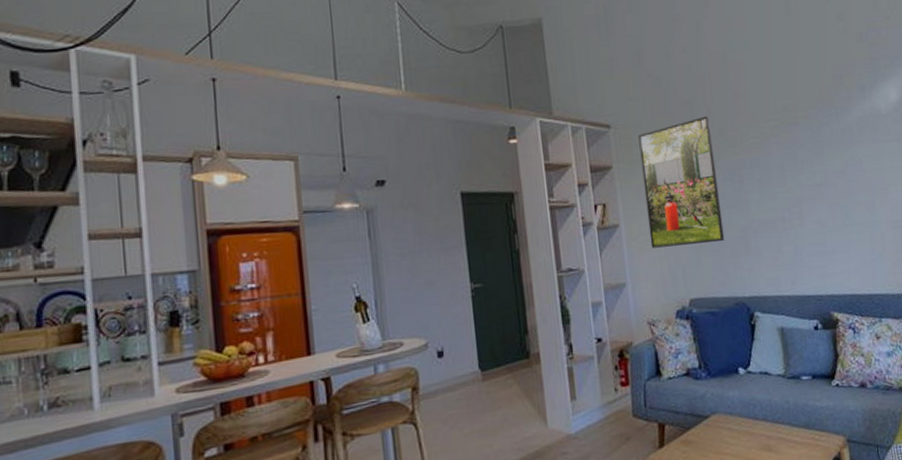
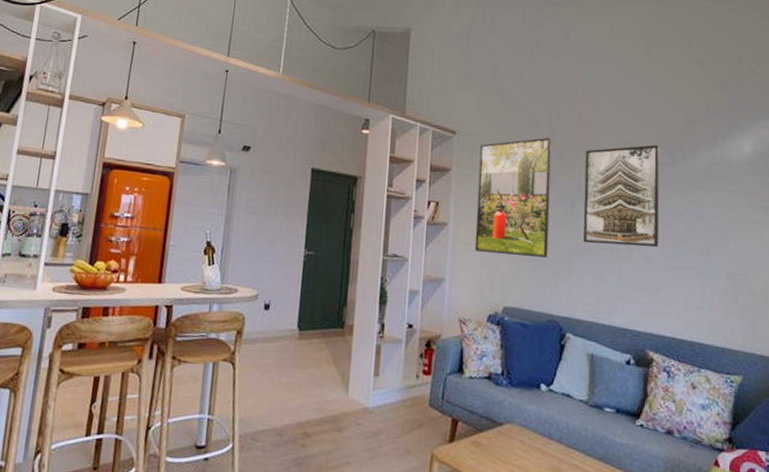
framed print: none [744,106,828,219] -> present [583,145,660,247]

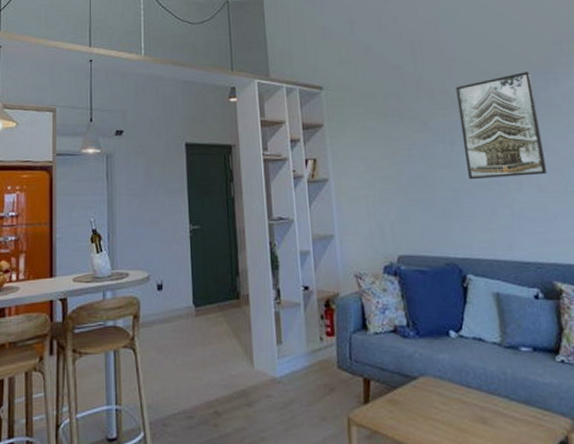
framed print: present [474,137,552,257] -> none [349,79,435,203]

